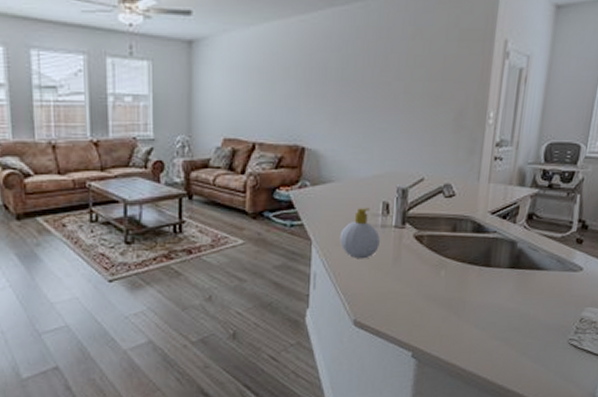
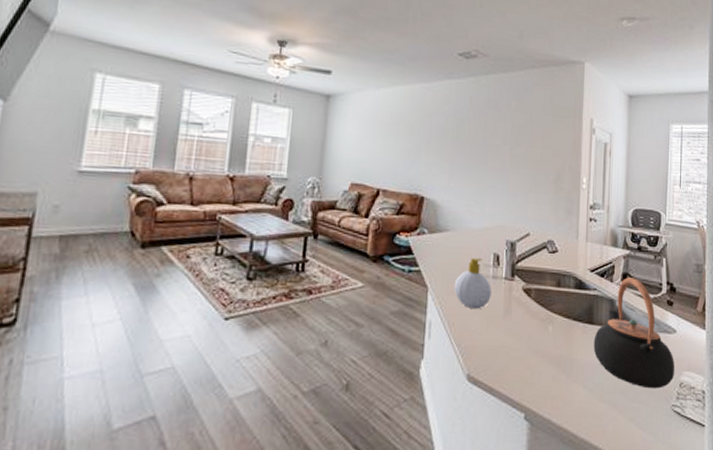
teapot: none [488,217,577,325] -> present [593,277,675,389]

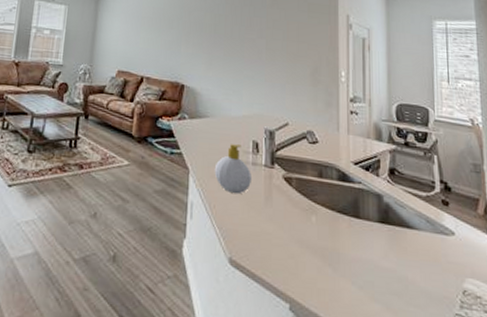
teapot: present [593,277,675,389] -> none [361,173,457,294]

